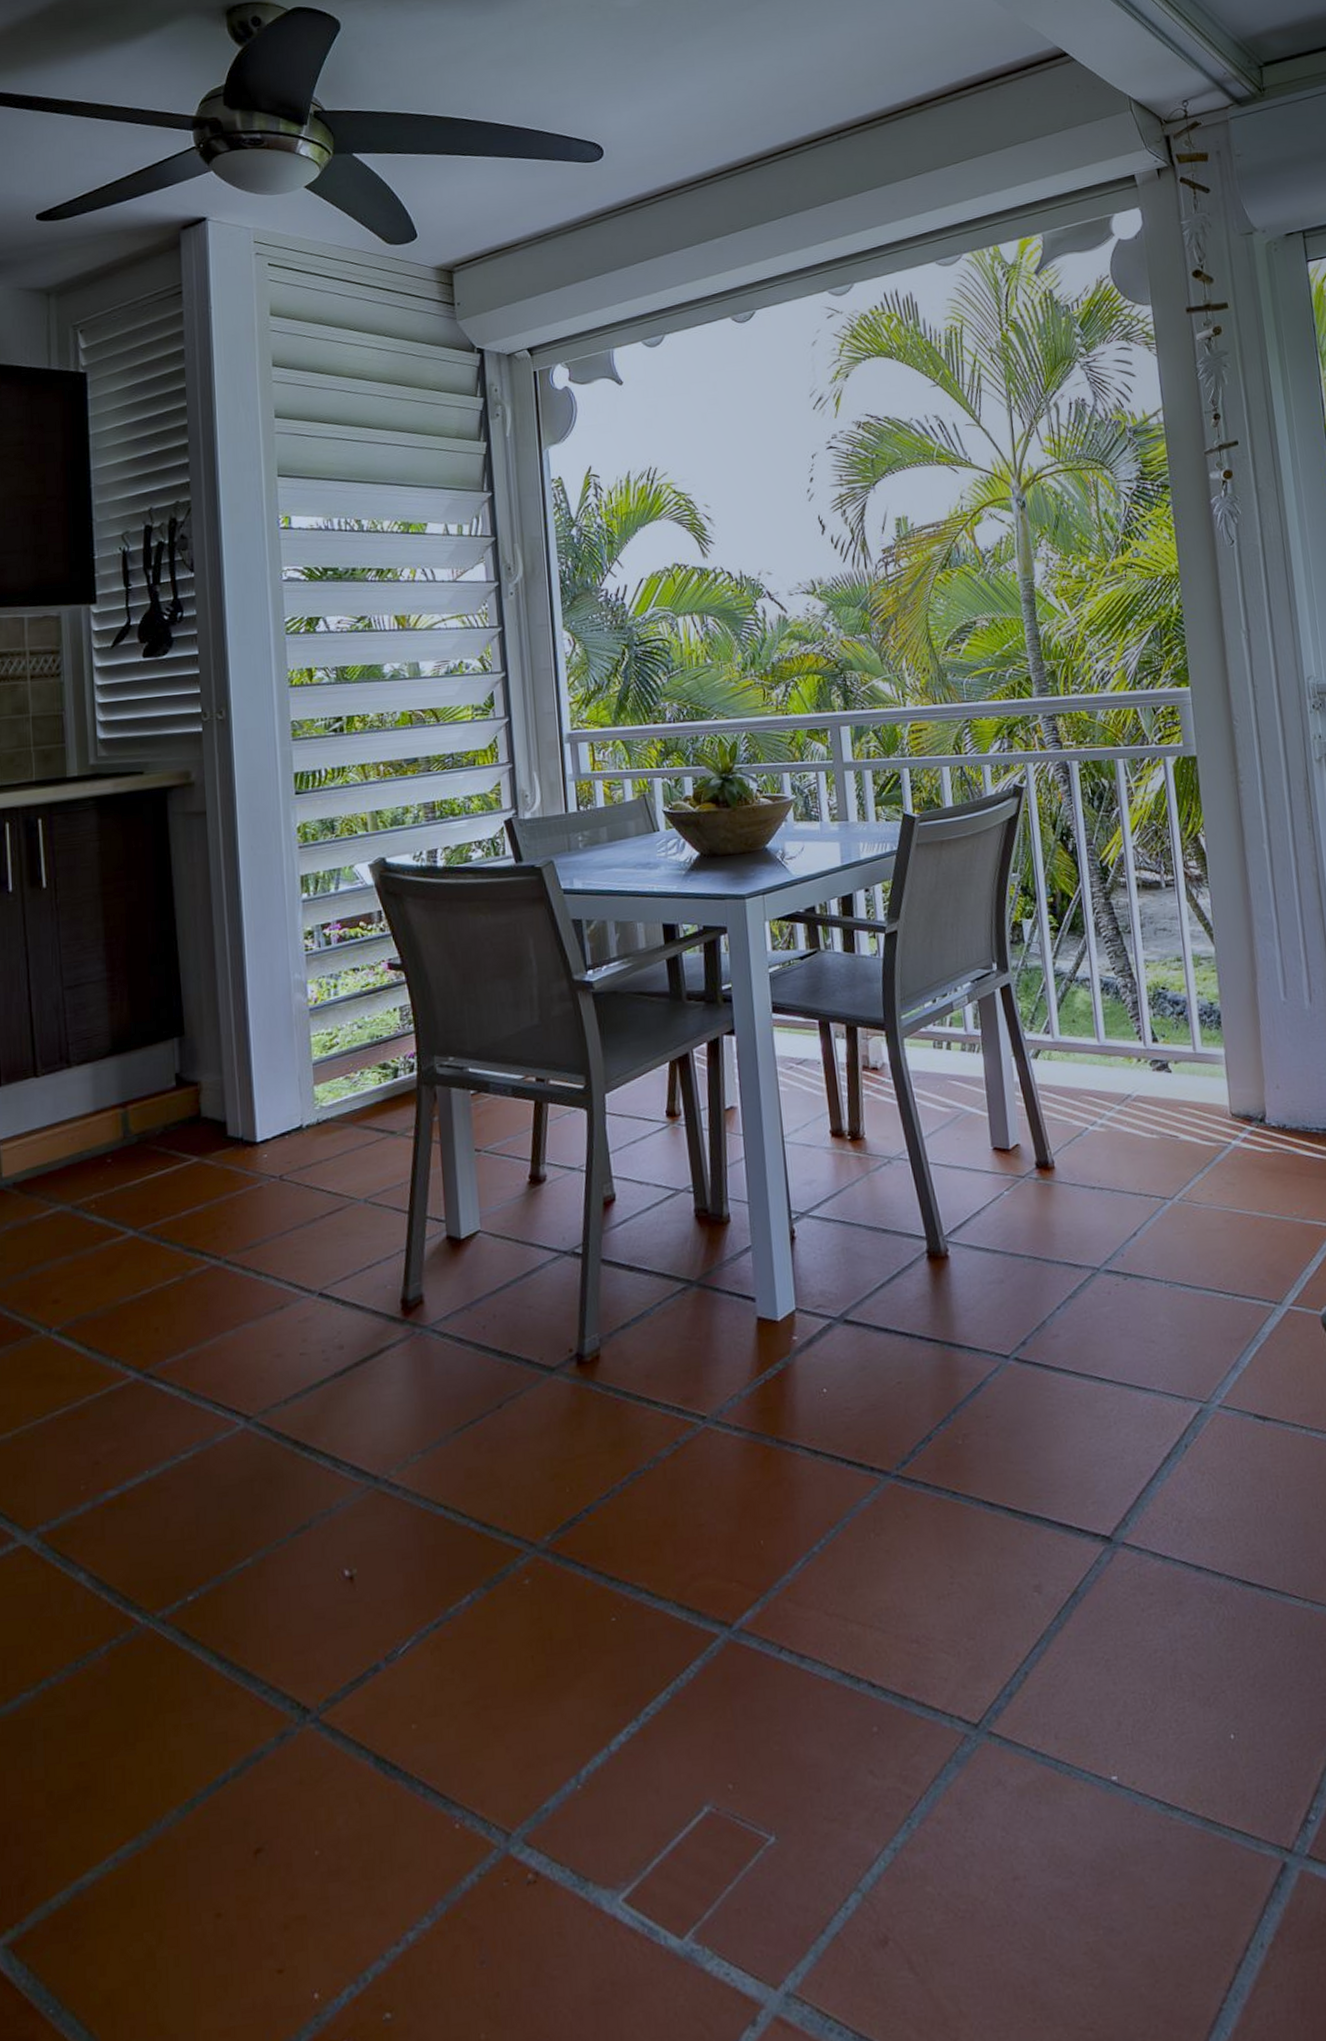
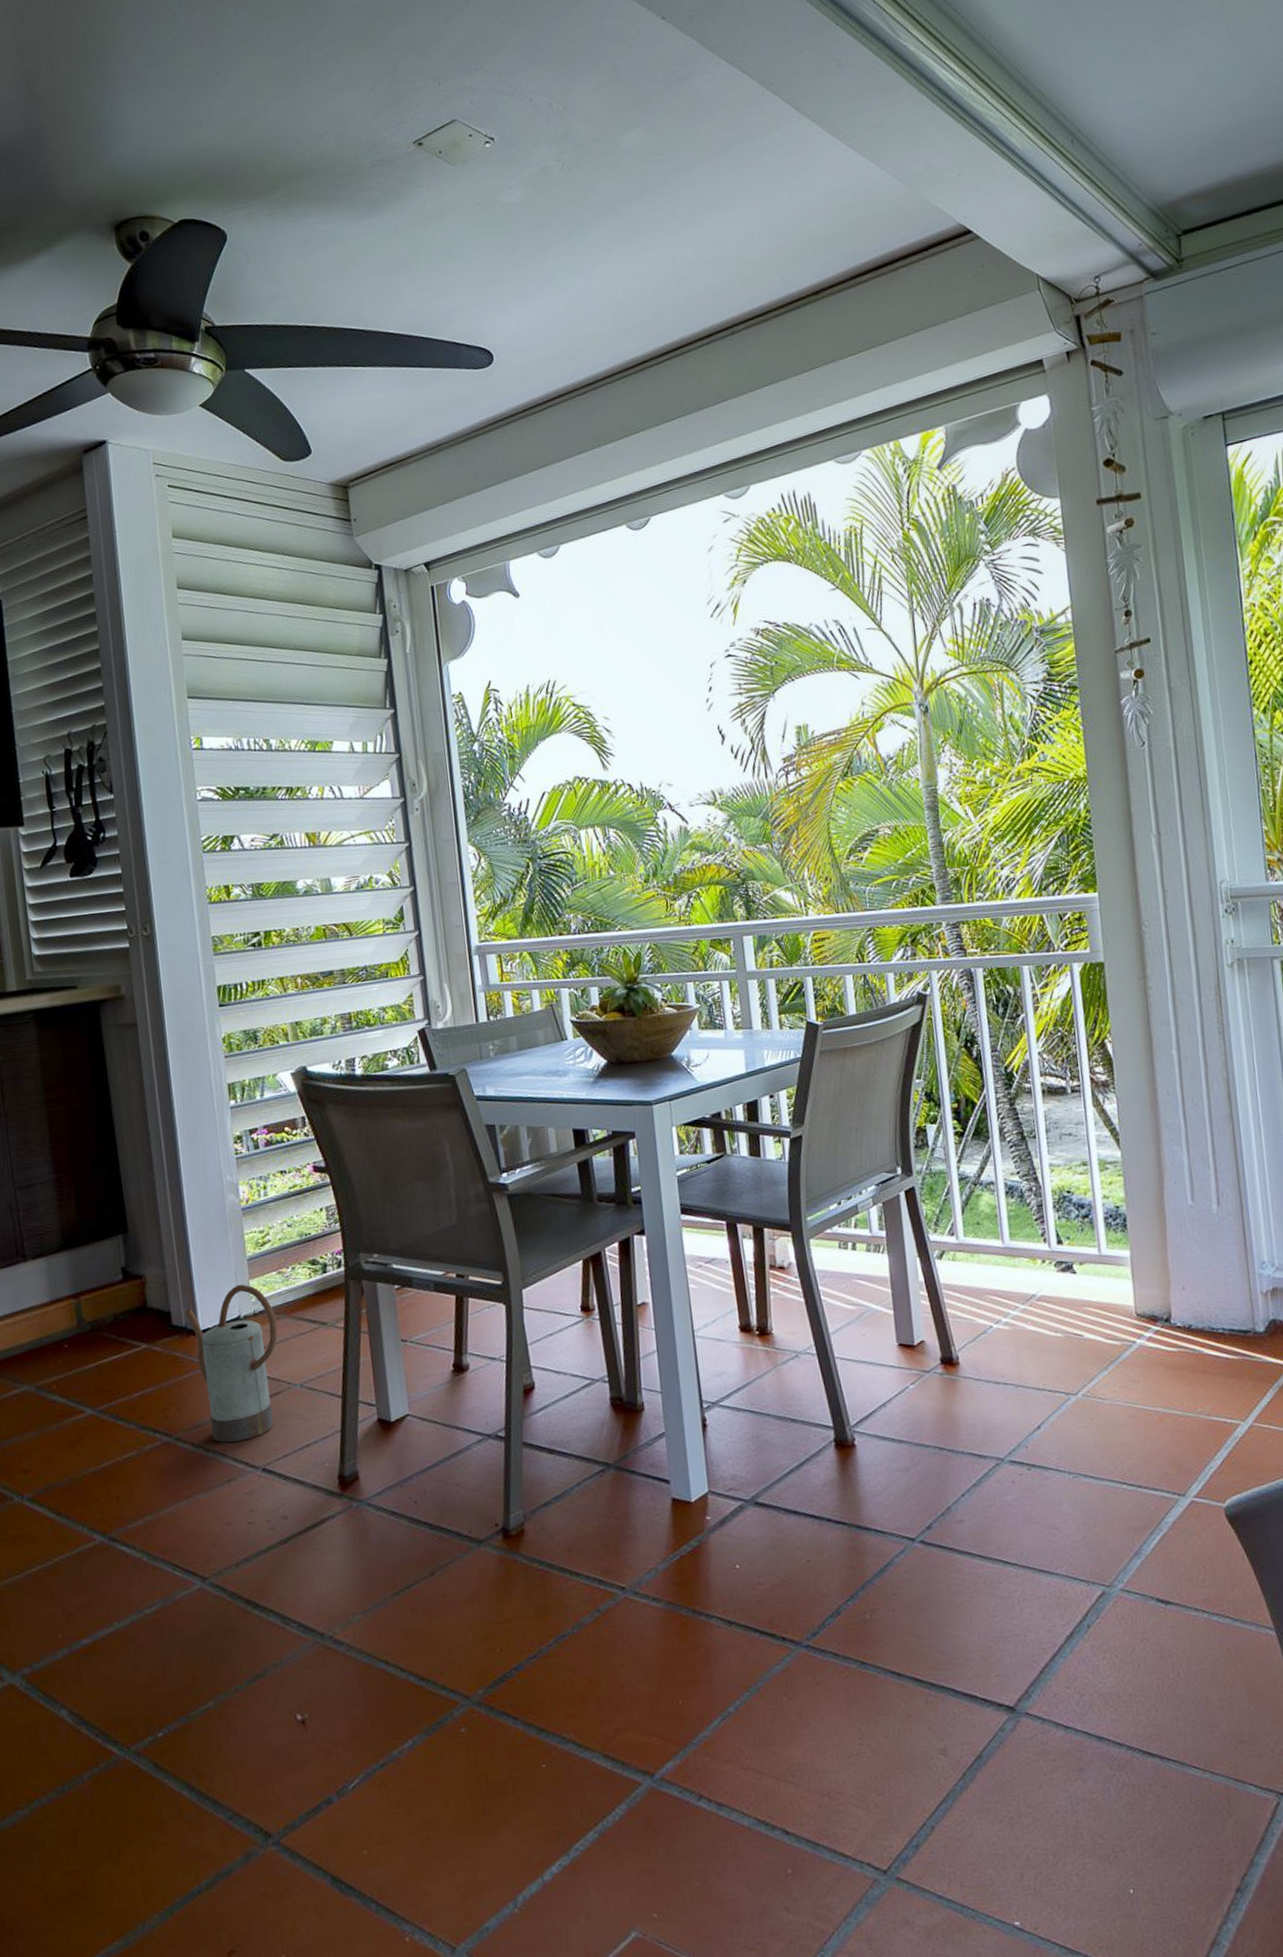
watering can: none [242,1090,343,1265] -> present [184,1284,278,1443]

